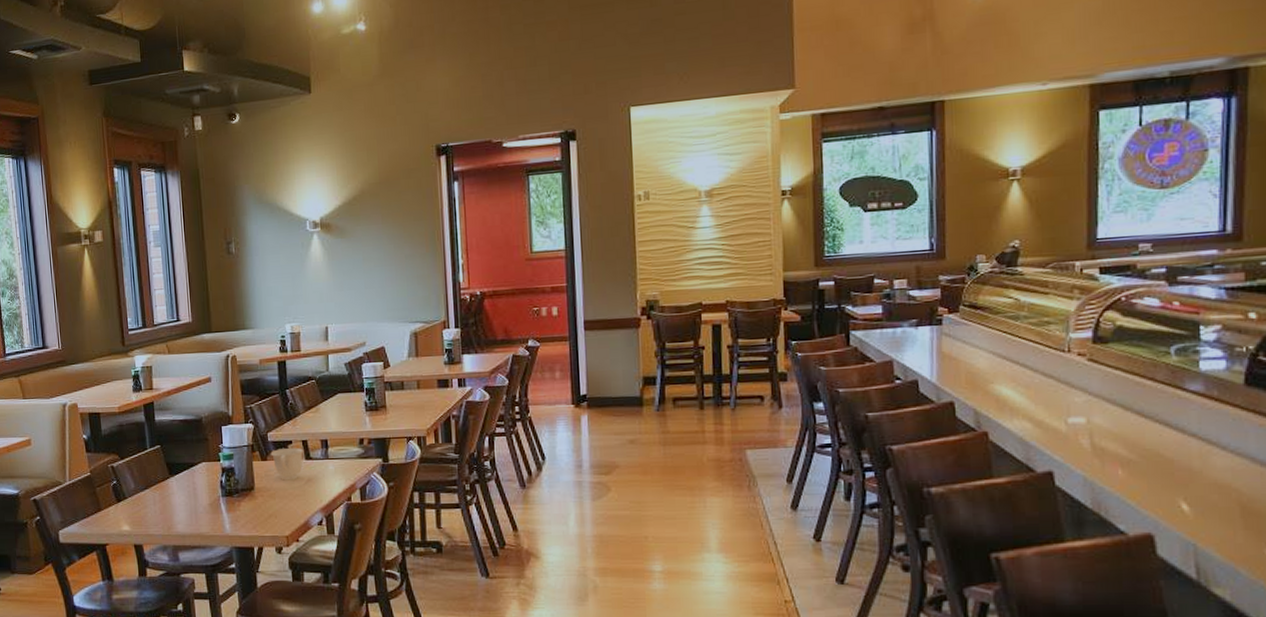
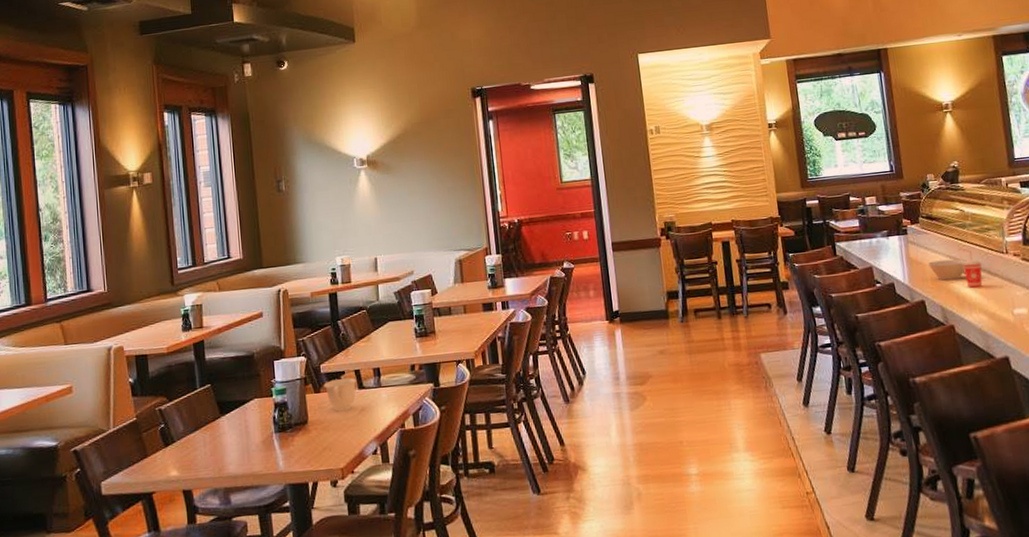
cup: none [965,356,1014,380] -> present [928,259,967,281]
beverage cup: none [1005,343,1035,390] -> present [958,248,983,288]

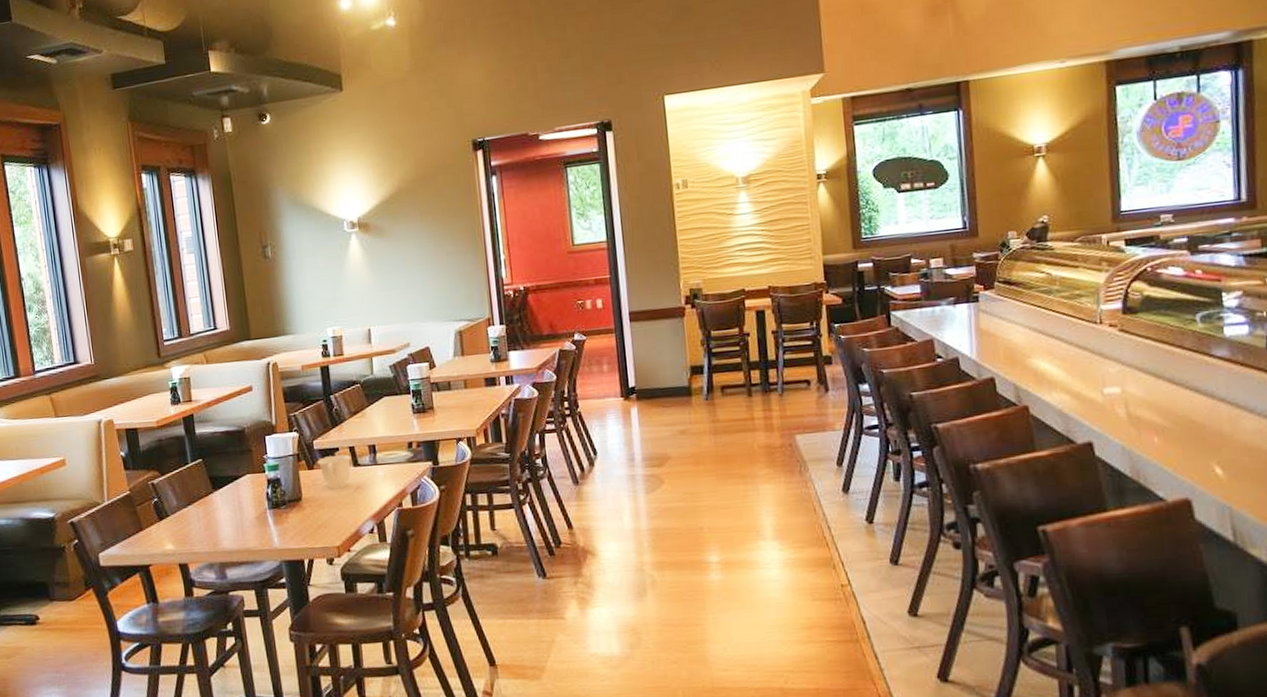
cup: present [928,259,967,281] -> none [1002,330,1050,355]
beverage cup: present [958,248,983,288] -> none [1040,317,1069,364]

